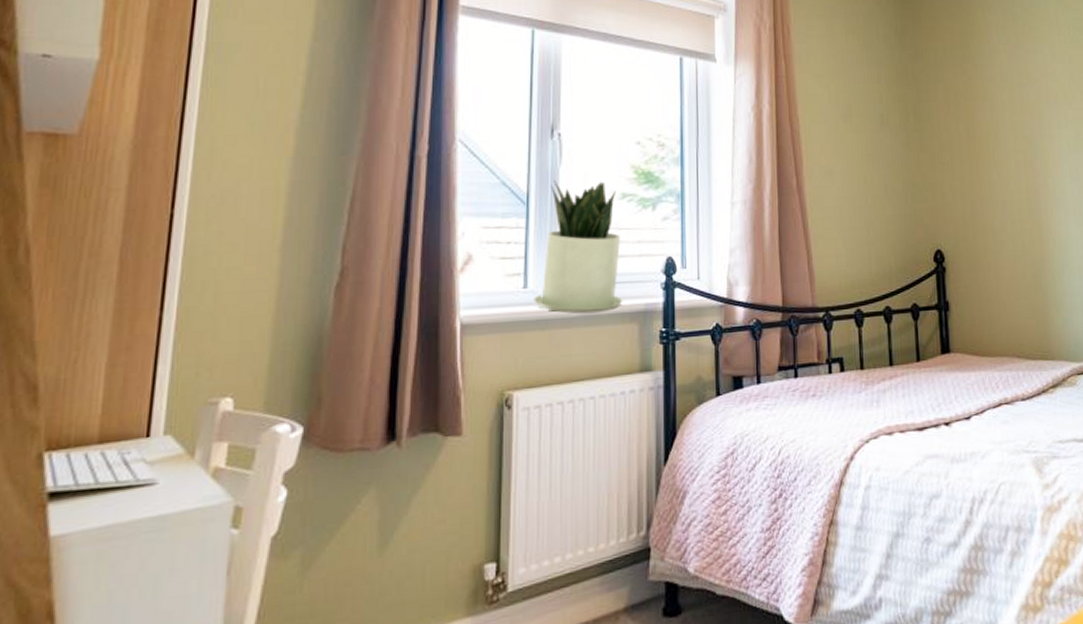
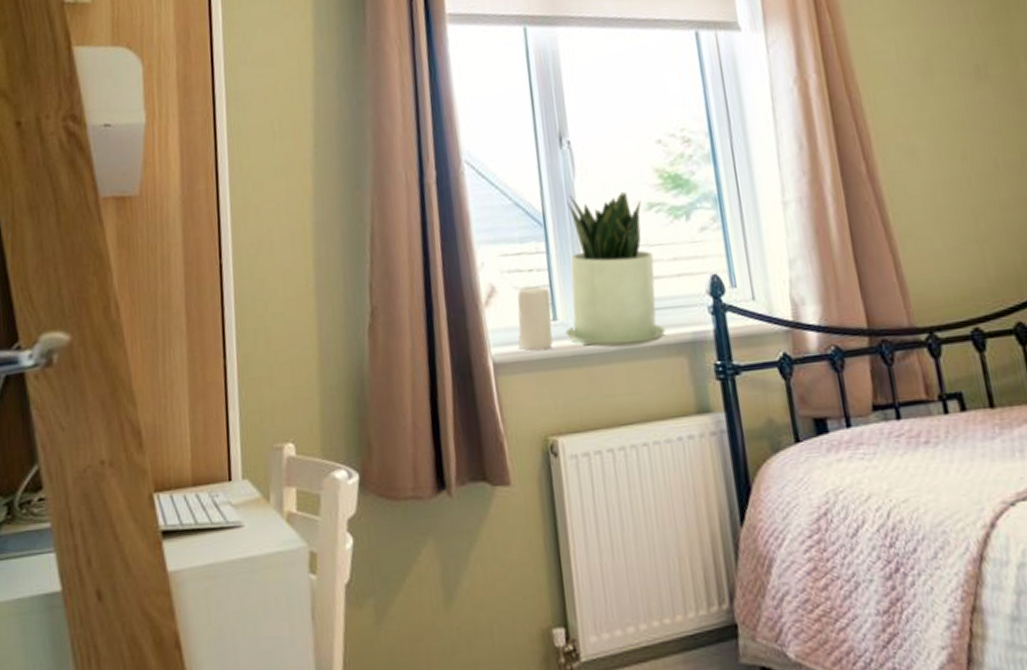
candle: none [488,257,523,315] -> present [517,286,554,352]

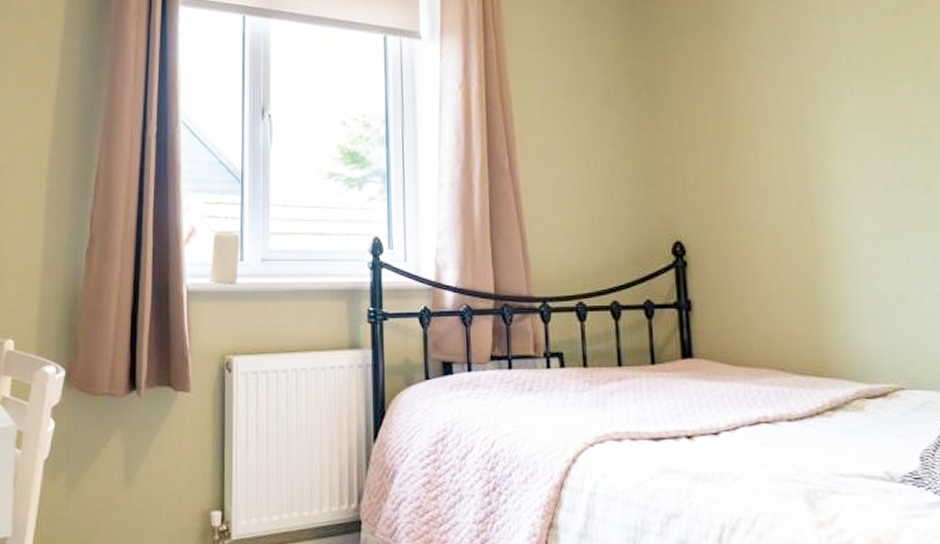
planter: present [565,191,666,348] -> none [249,159,332,288]

